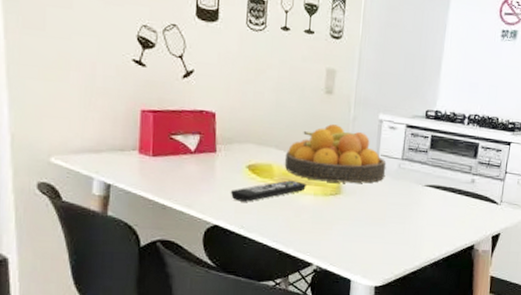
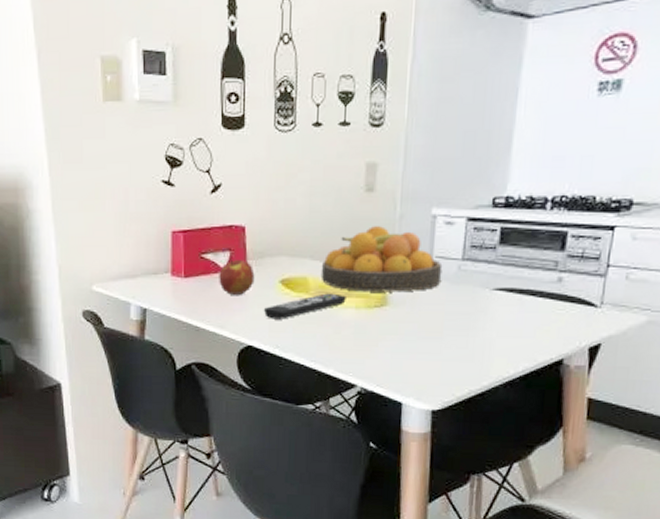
apple: none [188,142,223,177] -> present [219,259,255,295]

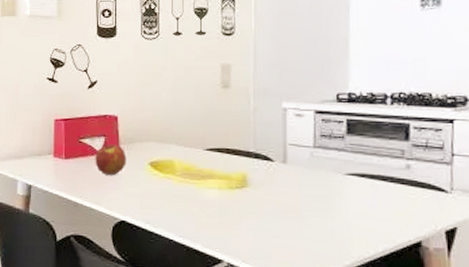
remote control: present [263,293,346,320] -> none [134,175,209,198]
fruit bowl: present [320,226,443,292] -> none [185,117,296,176]

